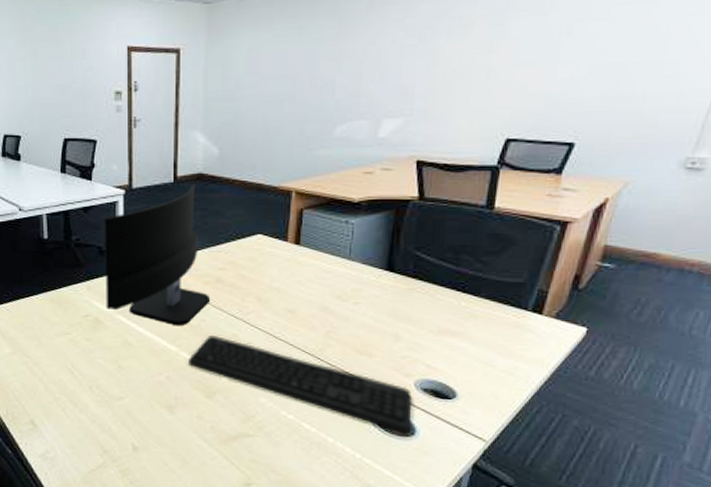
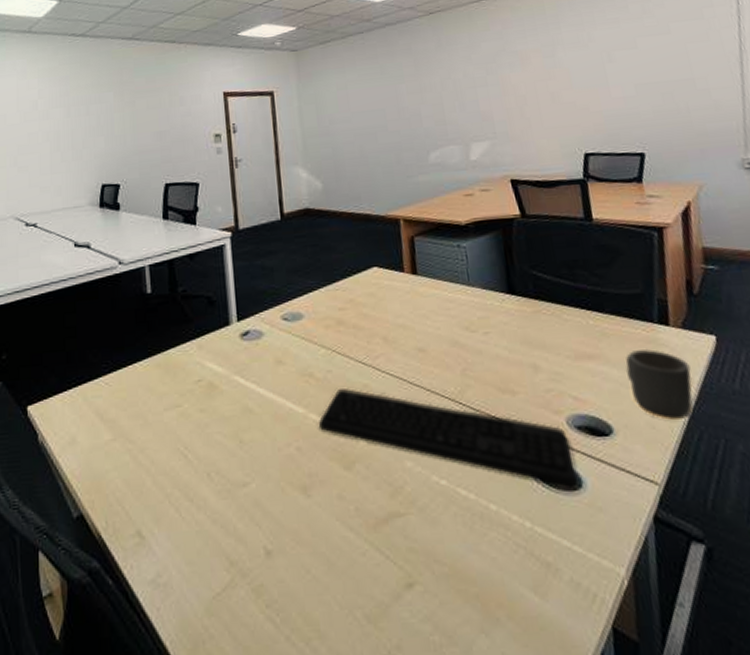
computer monitor: present [105,184,209,325] -> none [212,220,333,381]
mug: none [485,333,551,395] -> present [626,349,693,421]

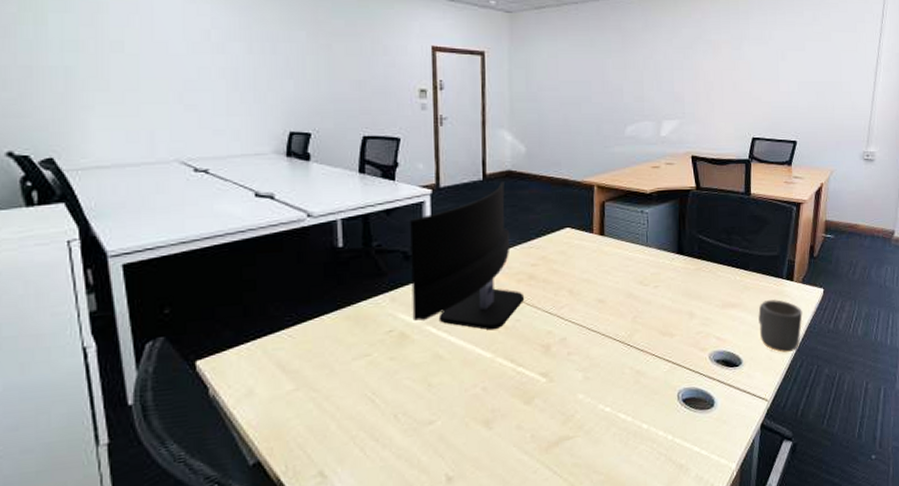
computer monitor: none [212,220,333,381] -> present [410,181,523,330]
computer keyboard: present [319,387,577,488] -> none [505,334,711,407]

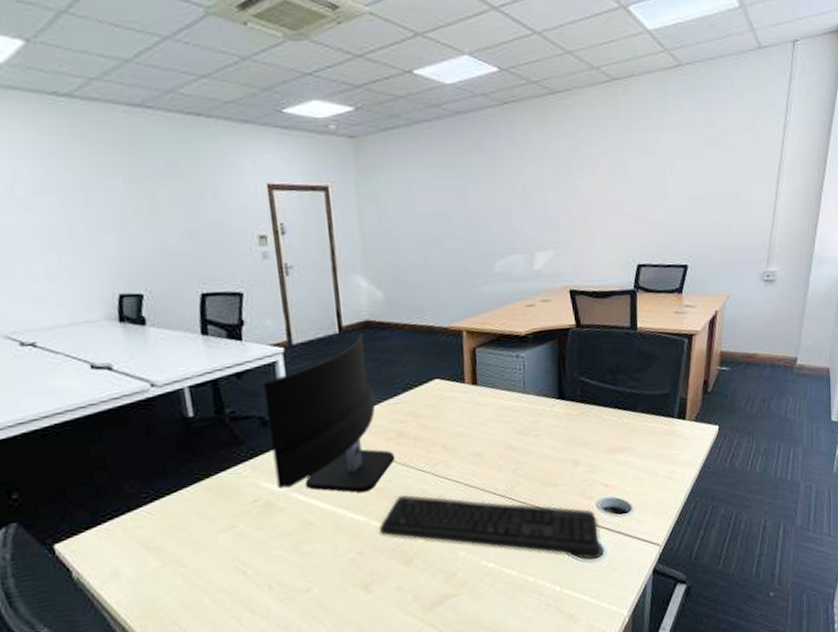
computer keyboard: none [505,334,711,407] -> present [380,493,599,557]
mug: present [758,299,803,353] -> none [648,440,696,496]

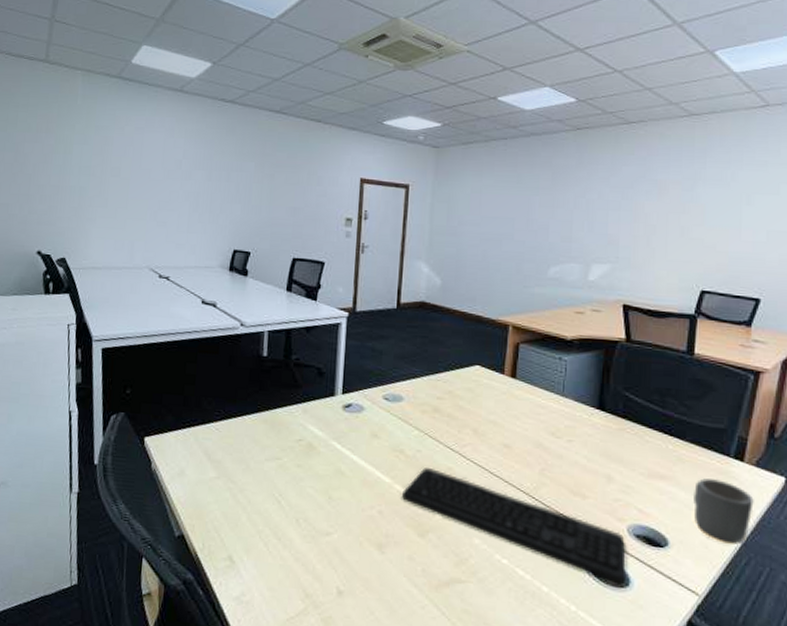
computer monitor: present [263,333,394,493] -> none [320,311,426,455]
mug: none [648,440,696,496] -> present [693,478,754,545]

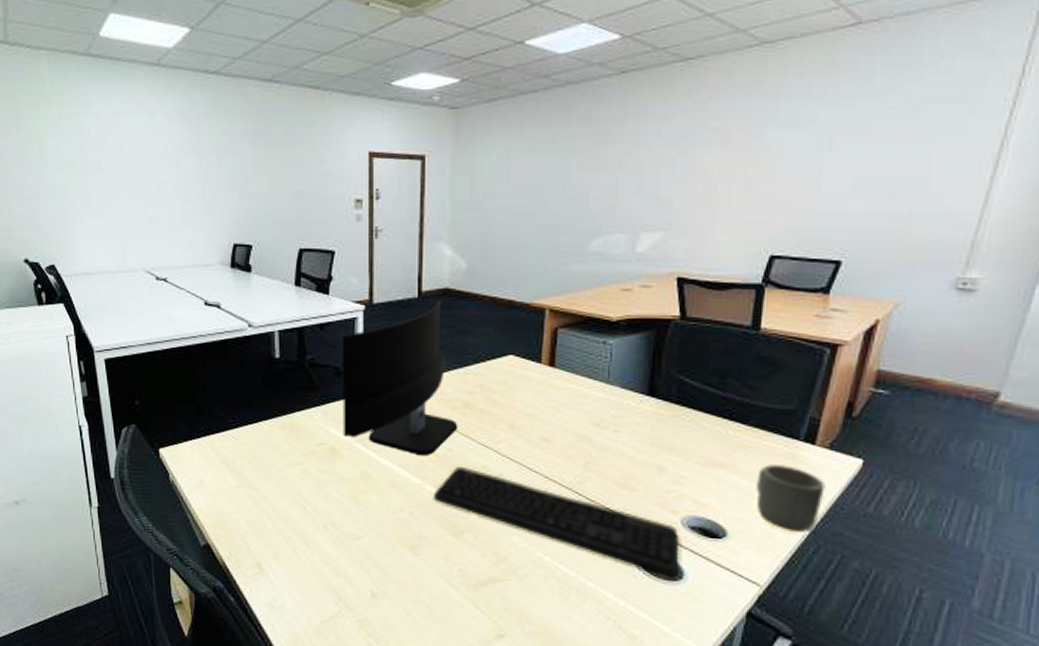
computer monitor: none [320,311,426,455] -> present [343,300,457,455]

